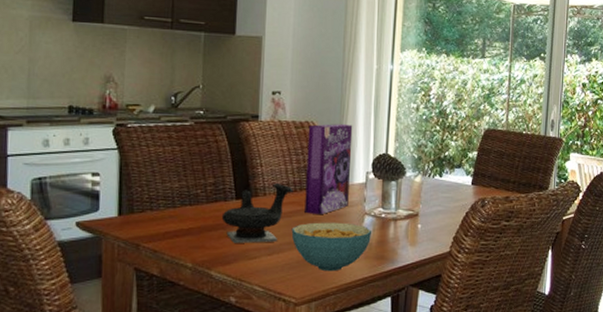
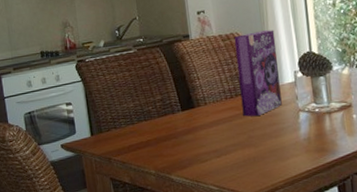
teapot: present [221,183,294,243] -> none [172,92,231,149]
cereal bowl: present [291,222,372,272] -> none [234,121,309,167]

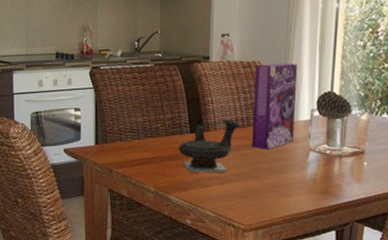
teapot: none [172,92,231,149] -> present [178,119,242,173]

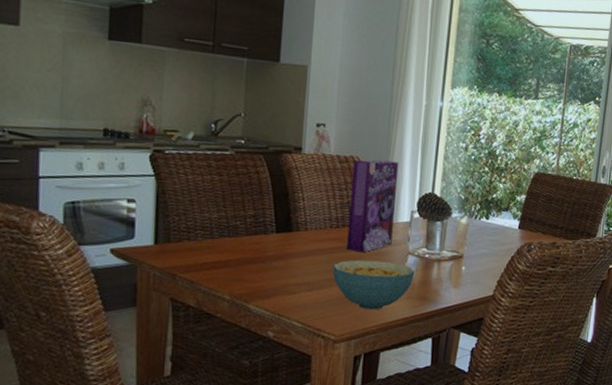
teapot: present [178,119,242,173] -> none [261,218,337,278]
cereal bowl: none [240,156,317,203] -> present [332,259,415,310]

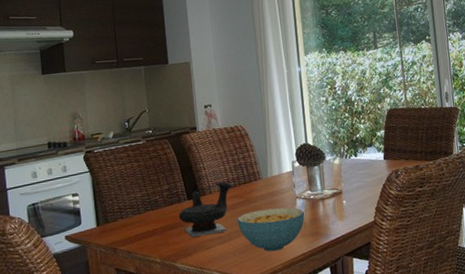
teapot: none [261,218,337,278] -> present [178,182,235,237]
cereal box: present [347,160,399,252] -> none [238,123,281,204]

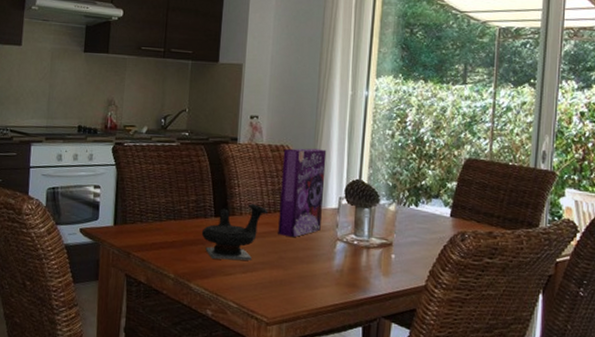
cereal bowl: present [237,207,305,252] -> none [265,244,344,295]
cereal box: none [238,123,281,204] -> present [278,148,327,237]

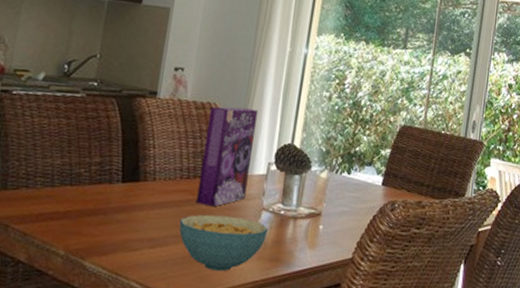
teapot: present [201,204,269,261] -> none [103,168,188,233]
cereal bowl: none [265,244,344,295] -> present [179,214,269,272]

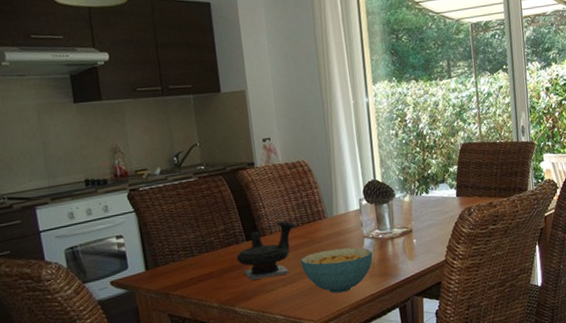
teapot: none [103,168,188,233] -> present [236,221,297,280]
cereal box: present [196,106,259,206] -> none [300,158,348,245]

